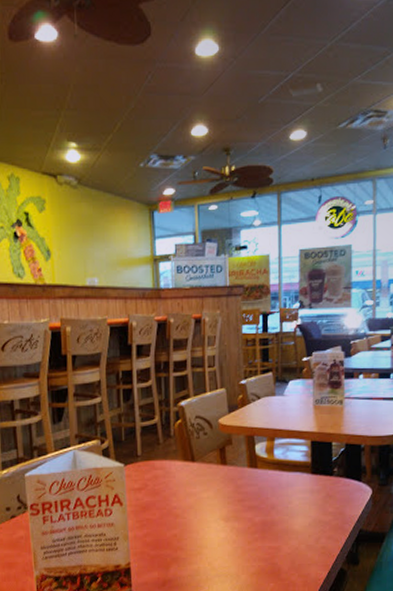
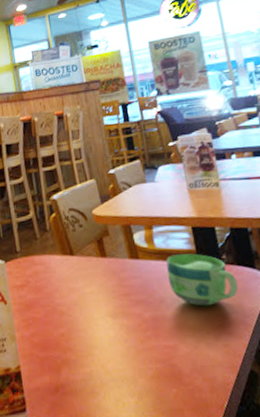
cup: none [282,465,343,513] -> present [166,253,239,307]

